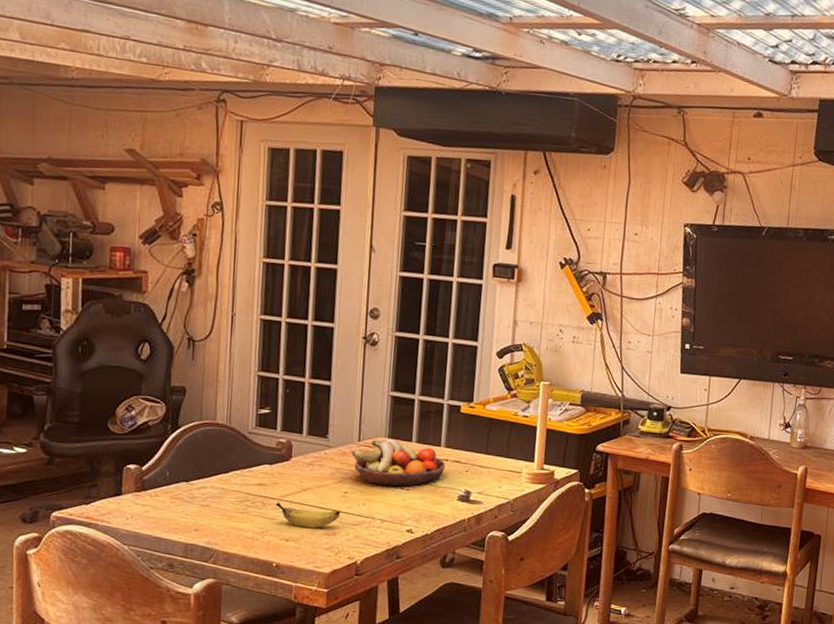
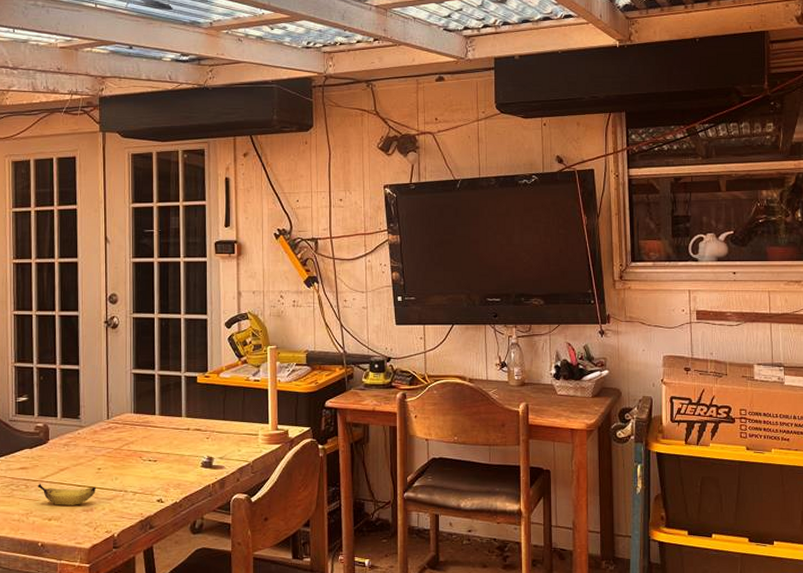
fruit bowl: present [351,439,446,487] -> none [102,414,188,459]

